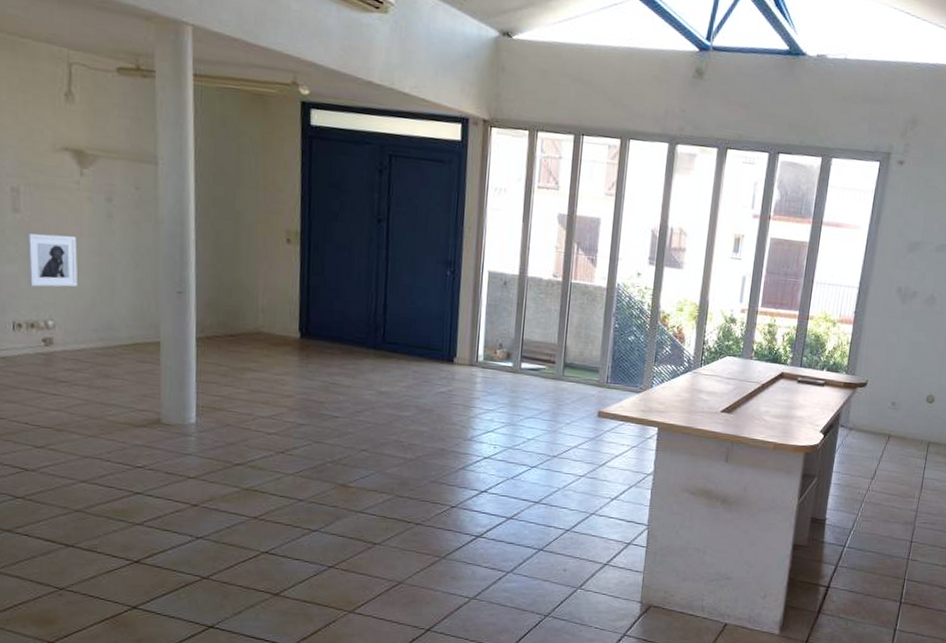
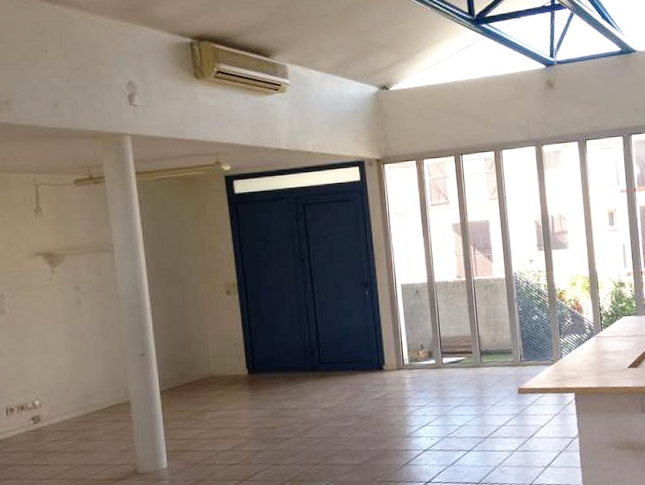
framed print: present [27,233,77,287] -> none [13,325,57,374]

